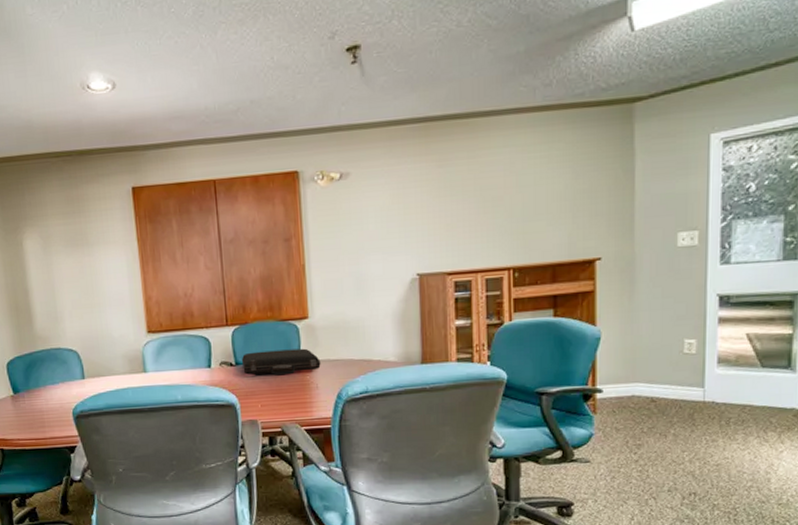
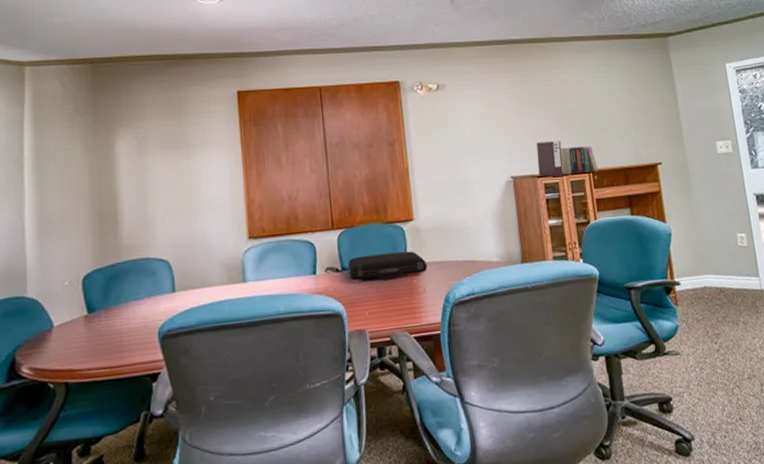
binder: none [449,234,479,276] -> present [536,141,564,178]
books: none [476,239,521,273] -> present [560,146,599,175]

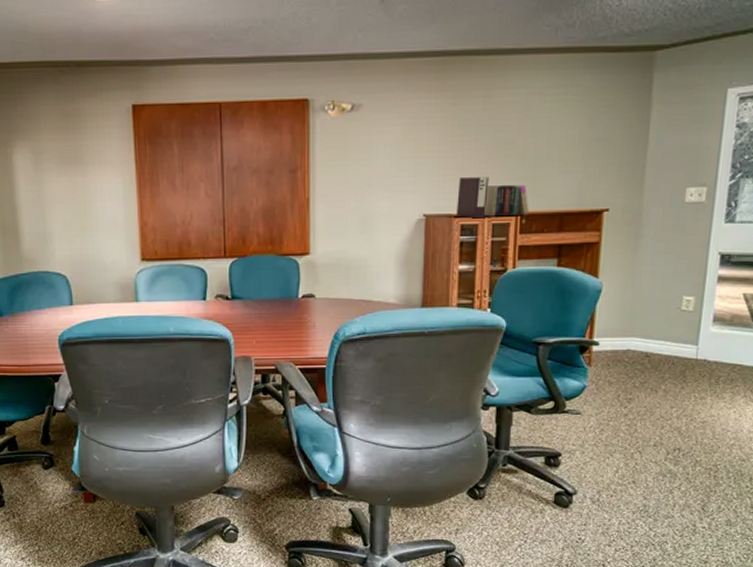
briefcase: present [347,251,428,281] -> none [237,285,319,312]

